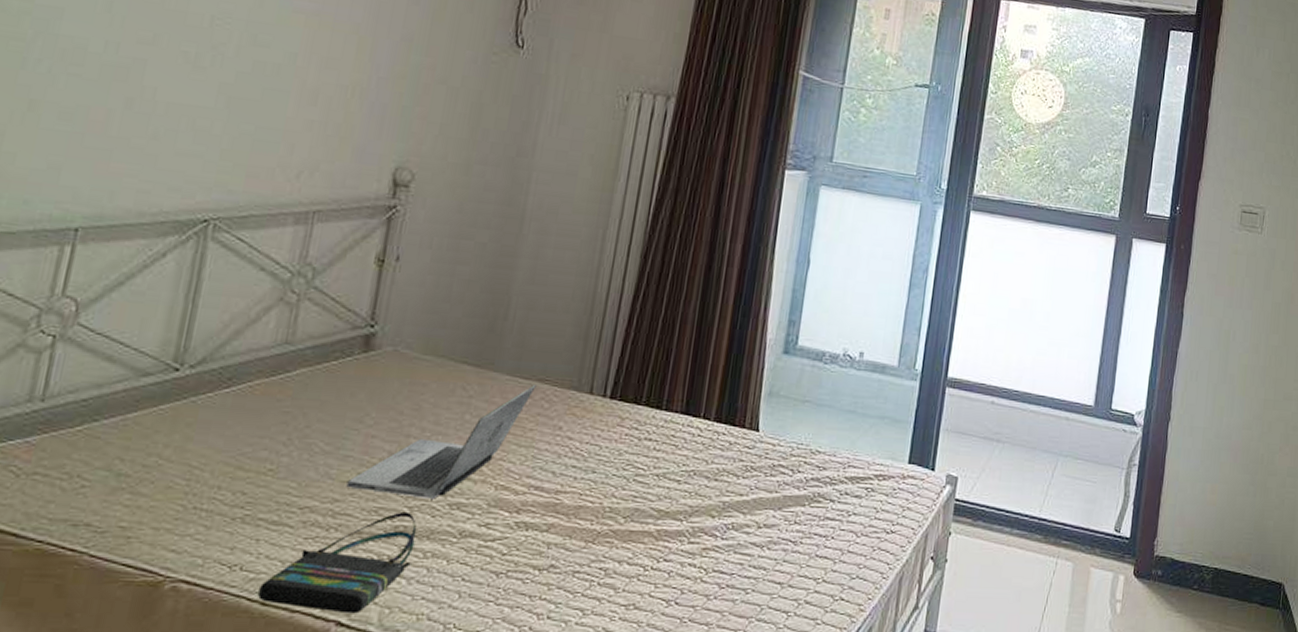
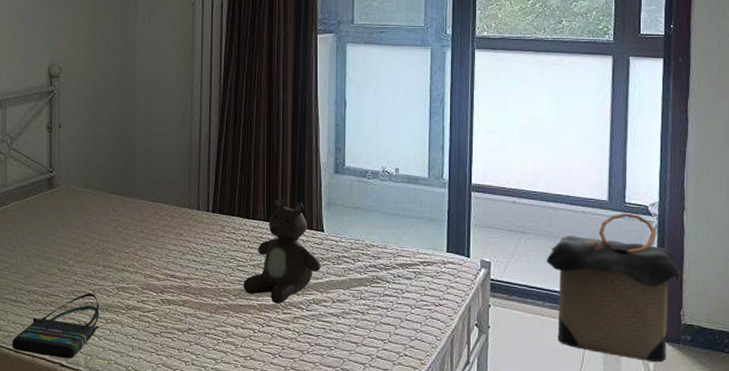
laptop: present [346,385,536,499] -> none [52,206,161,285]
teddy bear: none [638,382,749,530] -> present [243,198,321,304]
laundry hamper: none [1020,421,1160,602] -> present [546,213,681,362]

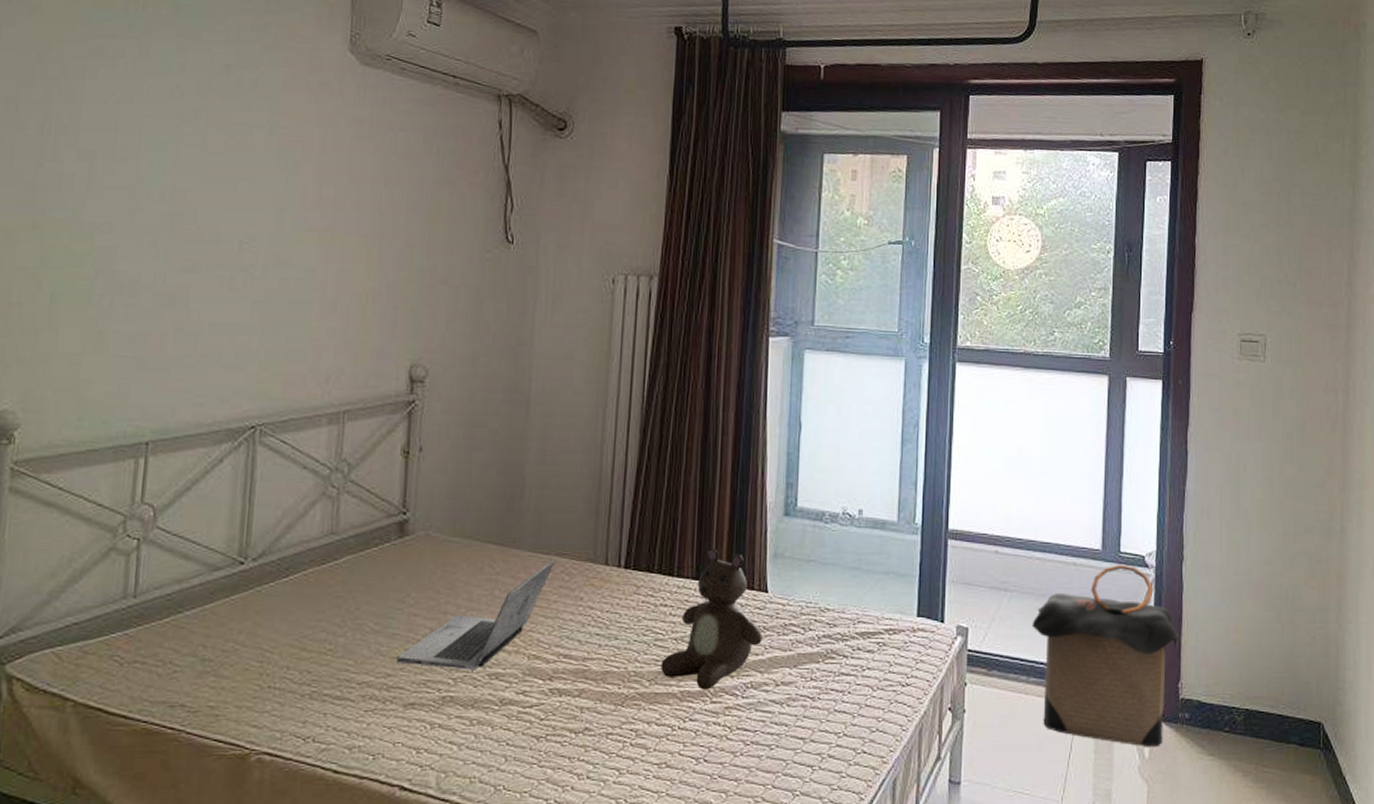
tote bag: present [12,293,100,359] -> none [330,683,462,779]
laptop: none [52,206,161,285] -> present [396,559,556,670]

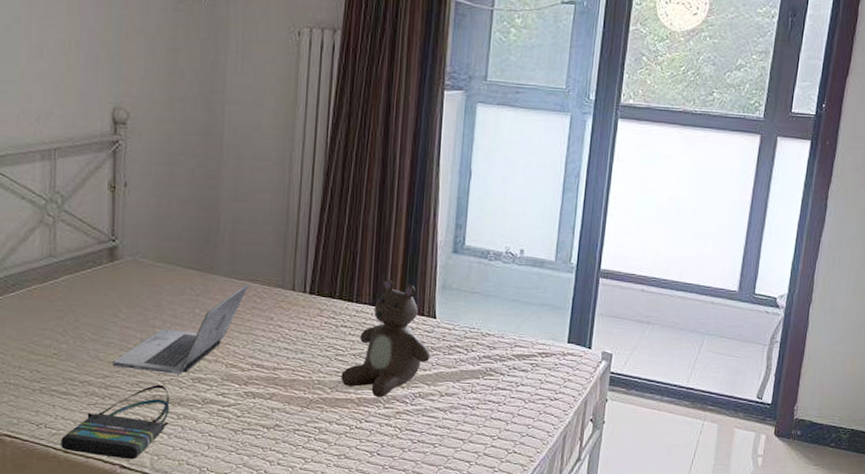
tote bag: none [330,683,462,779] -> present [61,384,170,460]
laundry hamper: present [1032,564,1180,746] -> none [669,304,800,456]

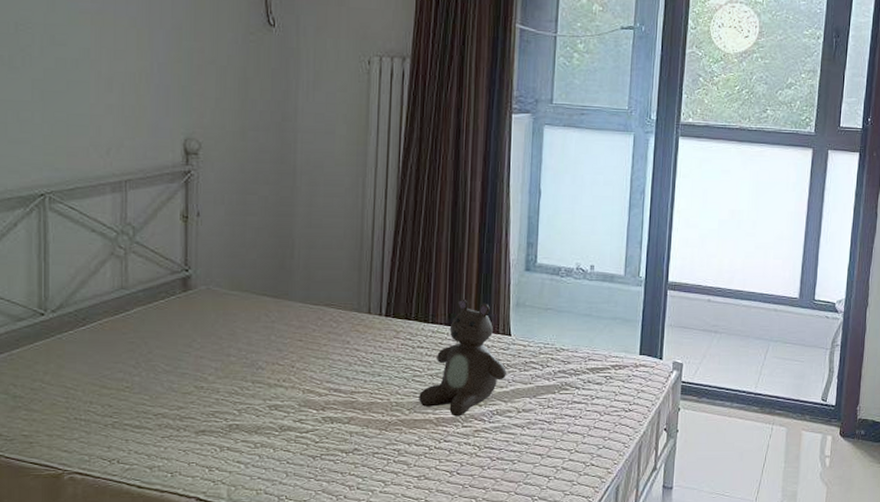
tote bag: present [61,384,170,460] -> none [135,413,247,492]
laptop: present [112,284,249,375] -> none [187,309,324,403]

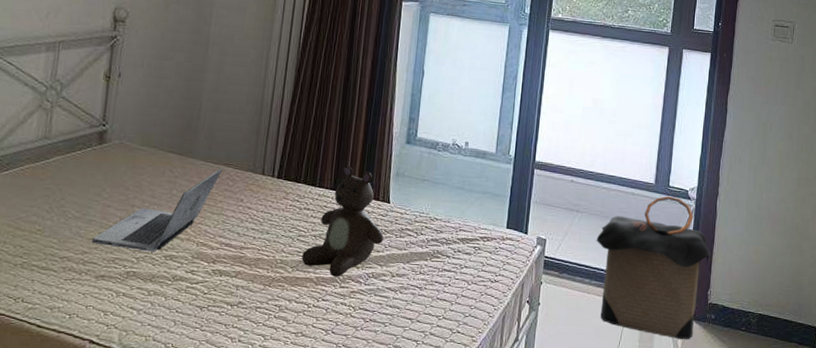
laptop: none [187,309,324,403] -> present [91,168,223,252]
laundry hamper: none [737,310,861,457] -> present [596,196,711,339]

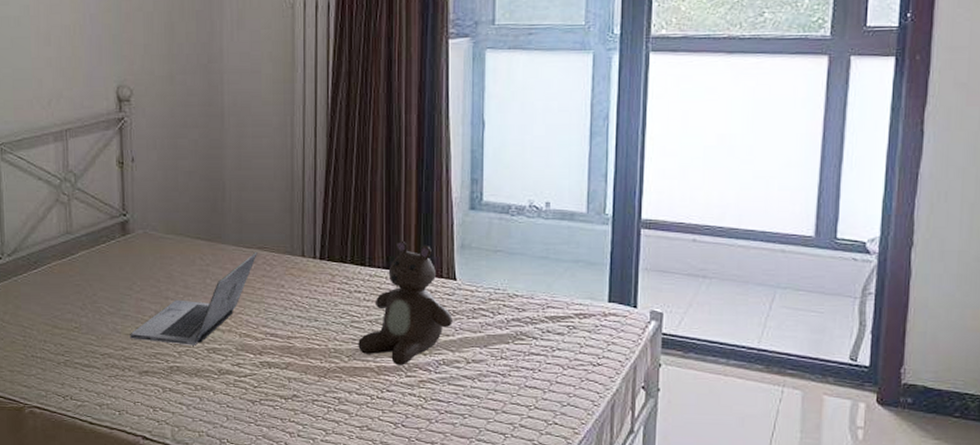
laundry hamper: present [596,196,711,339] -> none [733,251,905,428]

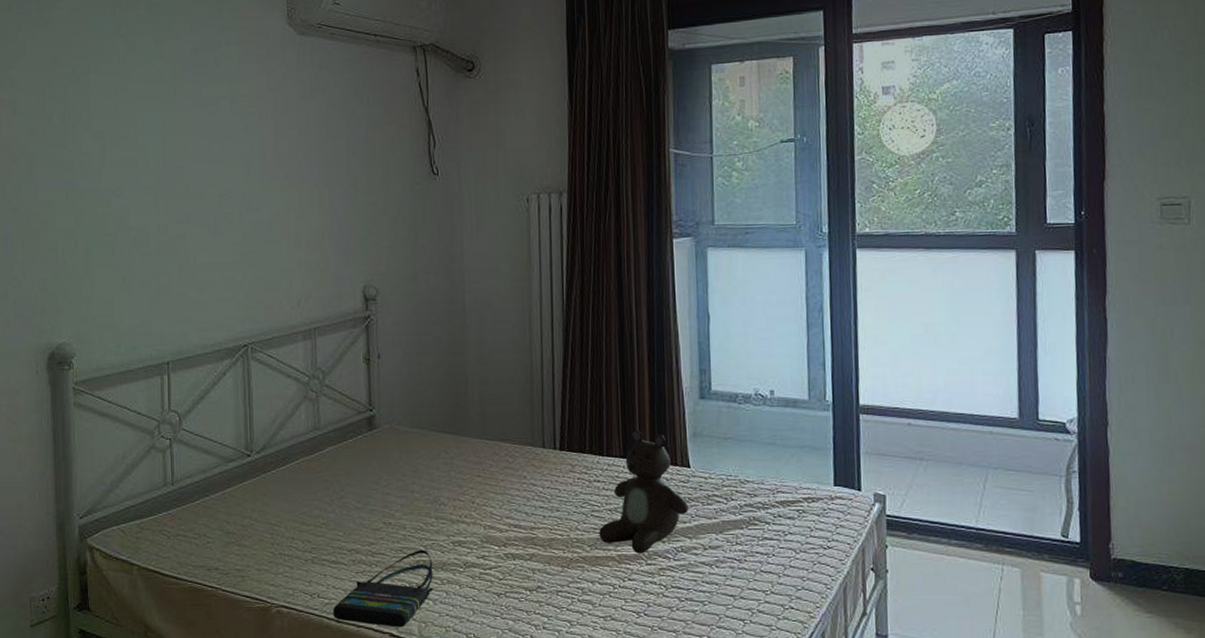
tote bag: none [86,355,189,431] -> present [333,549,435,628]
laptop: present [130,252,257,346] -> none [377,444,500,539]

